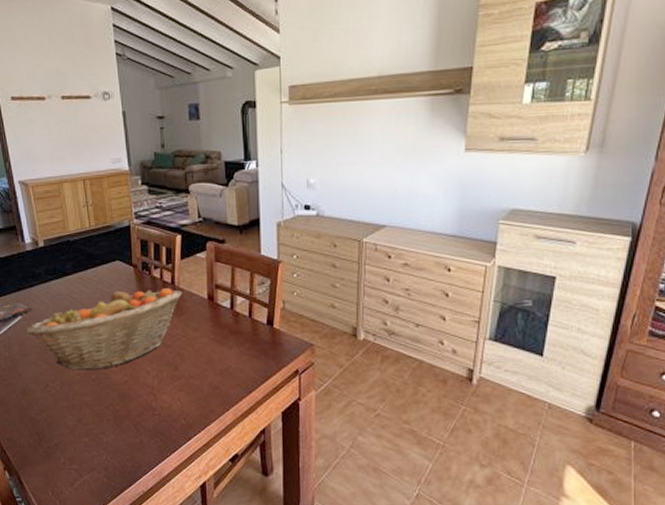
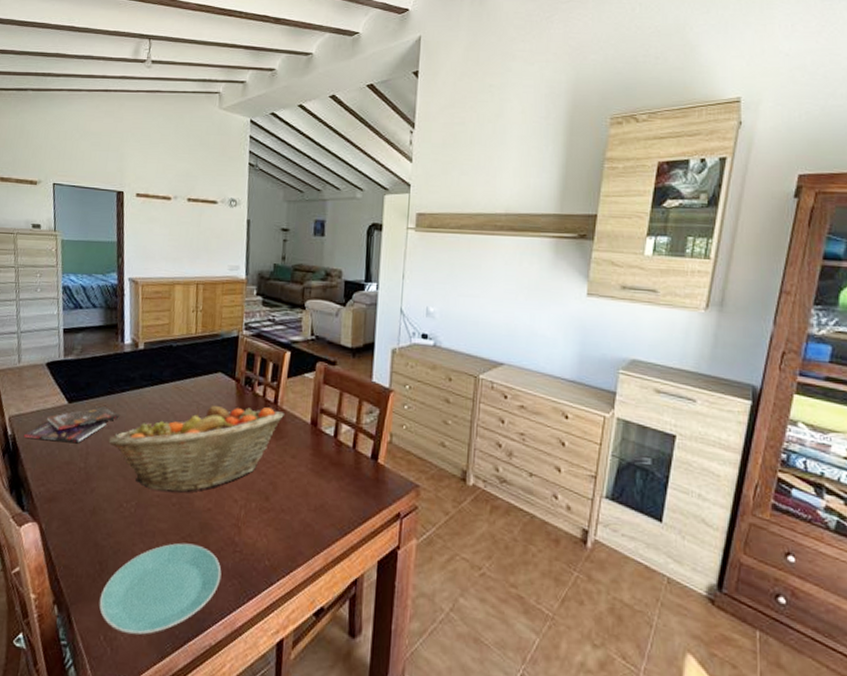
plate: none [42,411,145,489] -> present [99,543,222,635]

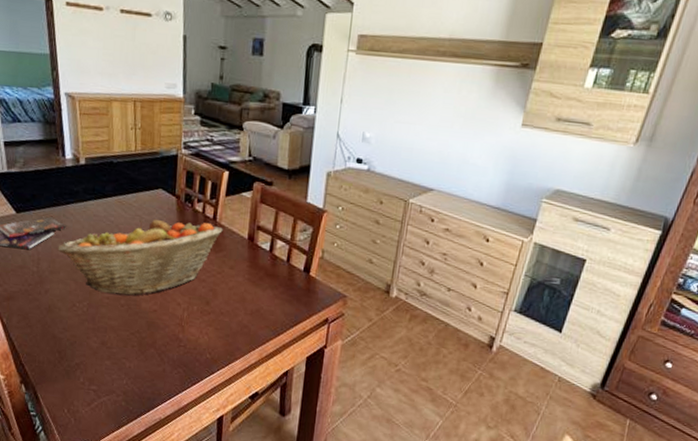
plate: present [99,543,222,635] -> none [61,337,168,410]

